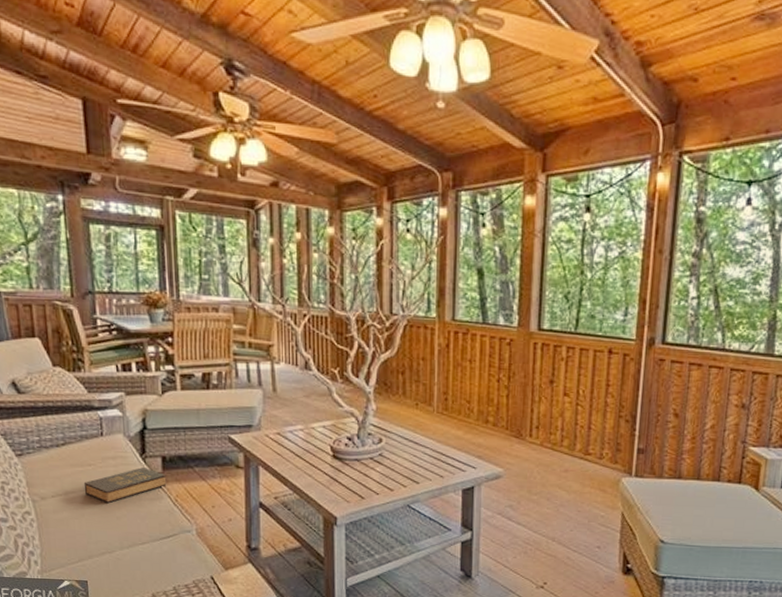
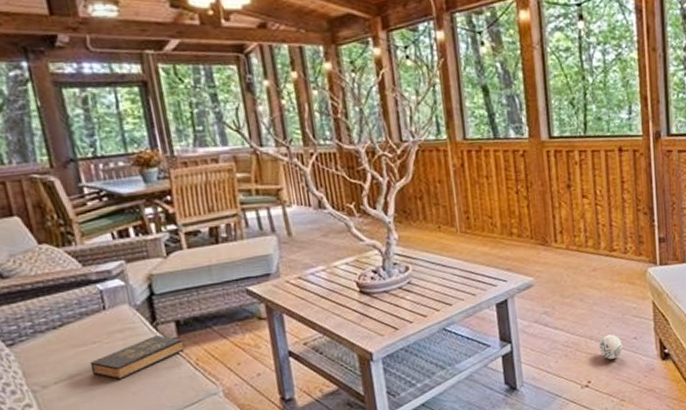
ball: none [560,539,585,565] -> present [599,334,623,360]

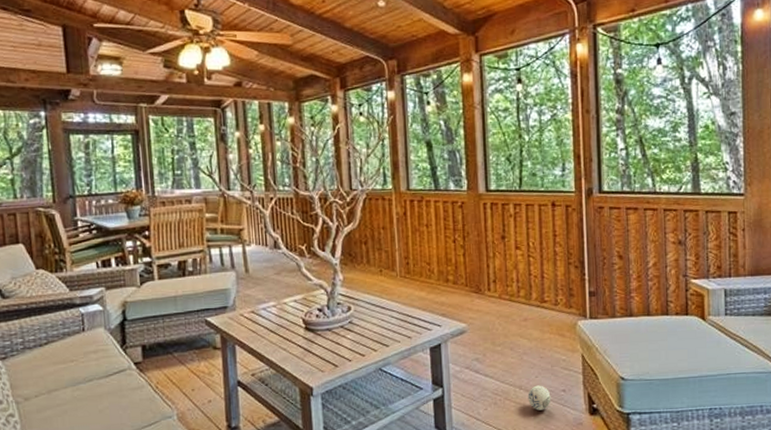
hardback book: present [89,335,185,381] -> none [66,358,147,398]

